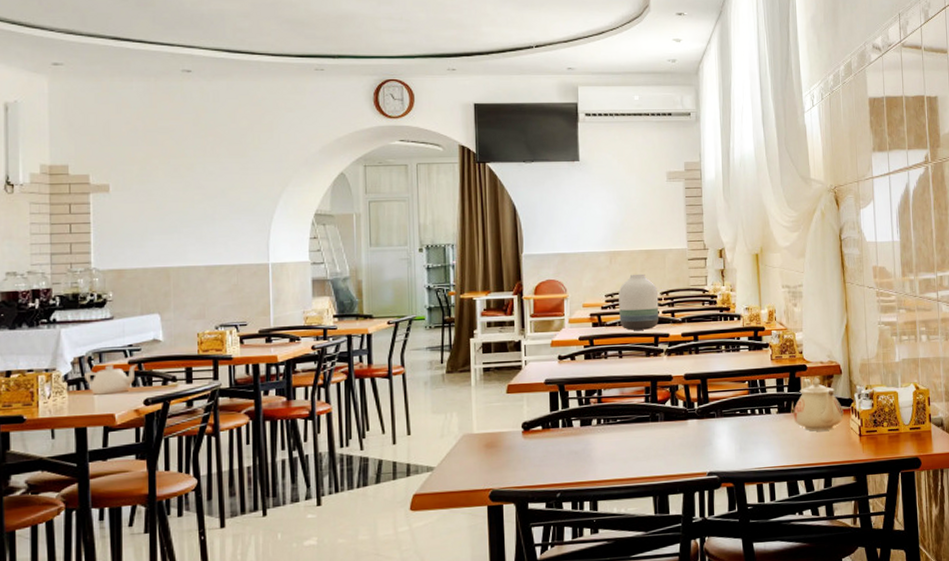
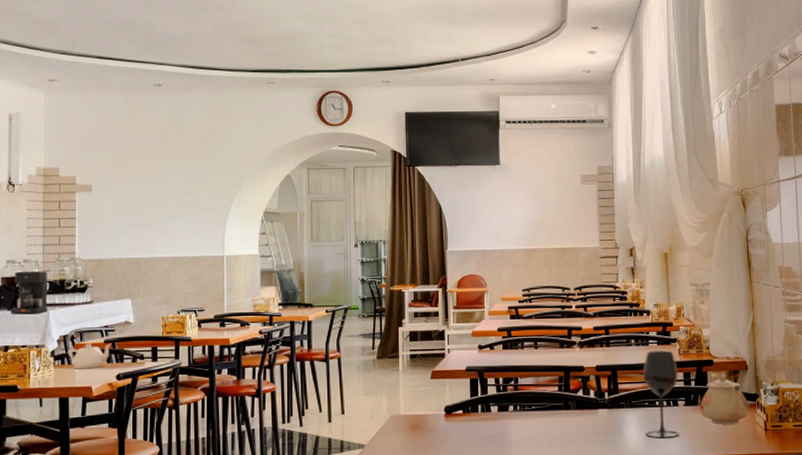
coffee maker: none [13,283,59,335] -> present [11,270,48,315]
vase: present [618,273,659,331] -> none [535,270,573,323]
wineglass: none [734,356,772,448] -> present [643,350,679,438]

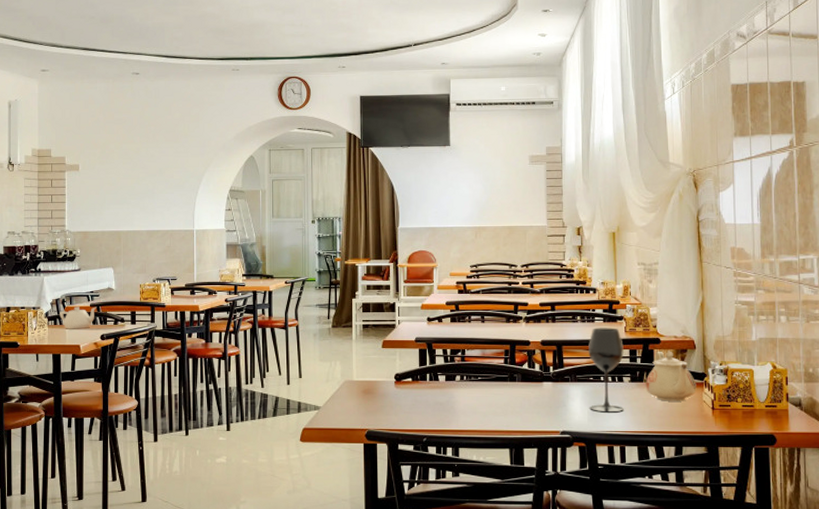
coffee maker: present [11,270,48,315] -> none [12,241,43,280]

